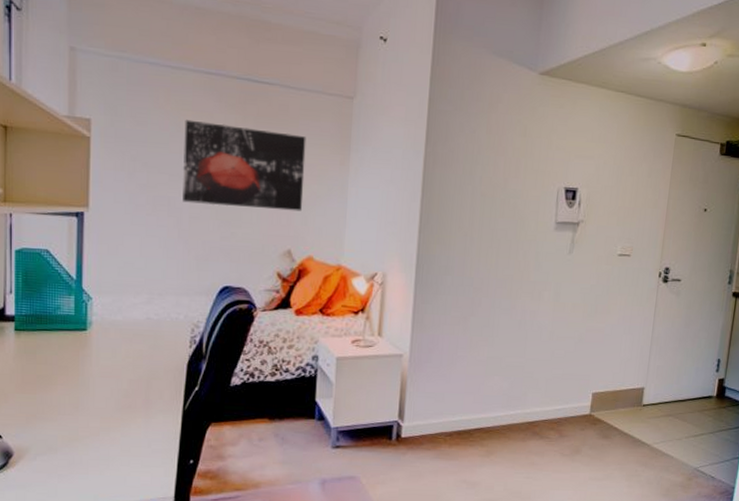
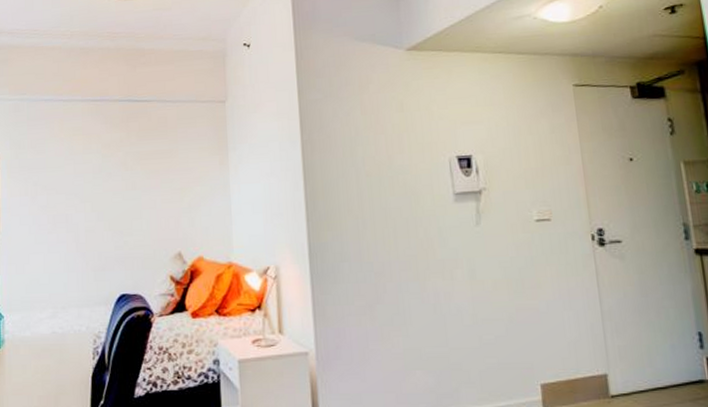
wall art: present [182,119,306,212] -> none [77,142,188,218]

